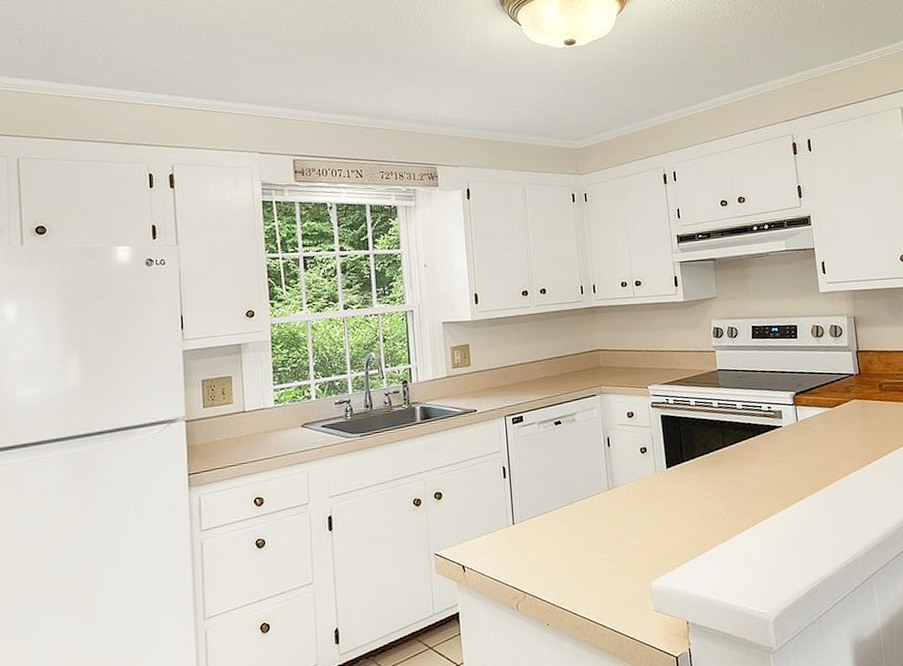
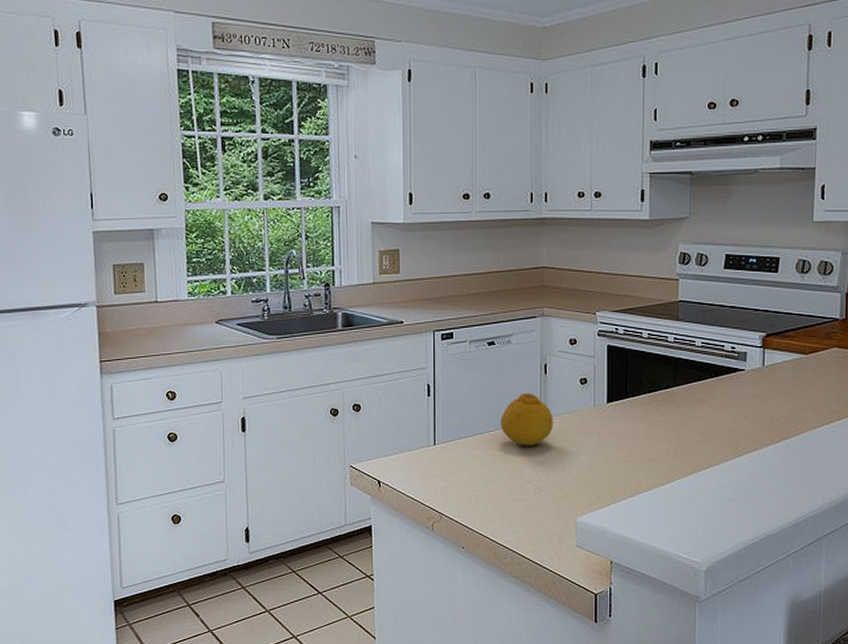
fruit: none [572,465,621,517] -> present [501,393,553,446]

